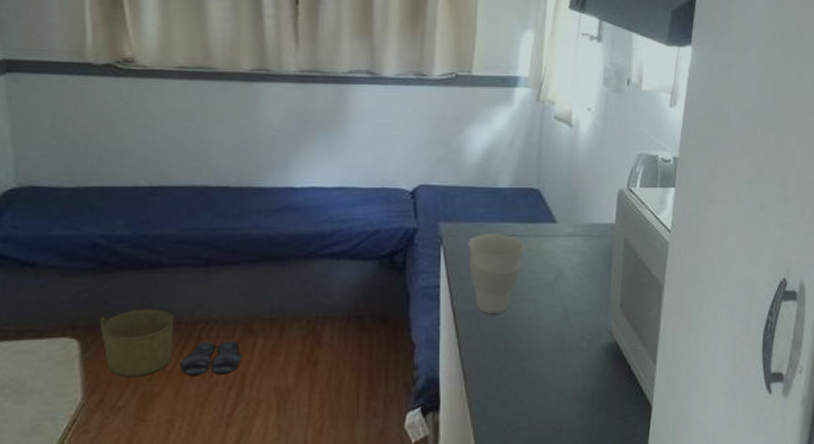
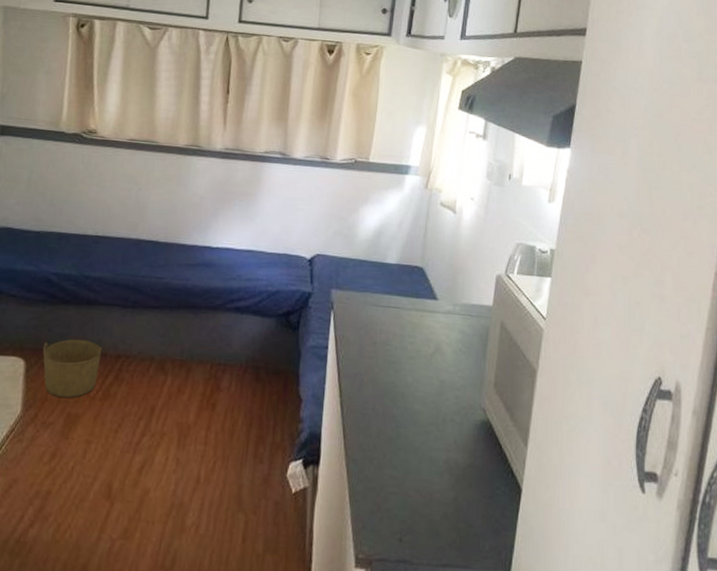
slippers: present [181,341,242,376] -> none [102,375,154,406]
cup: present [468,234,525,315] -> none [355,303,407,380]

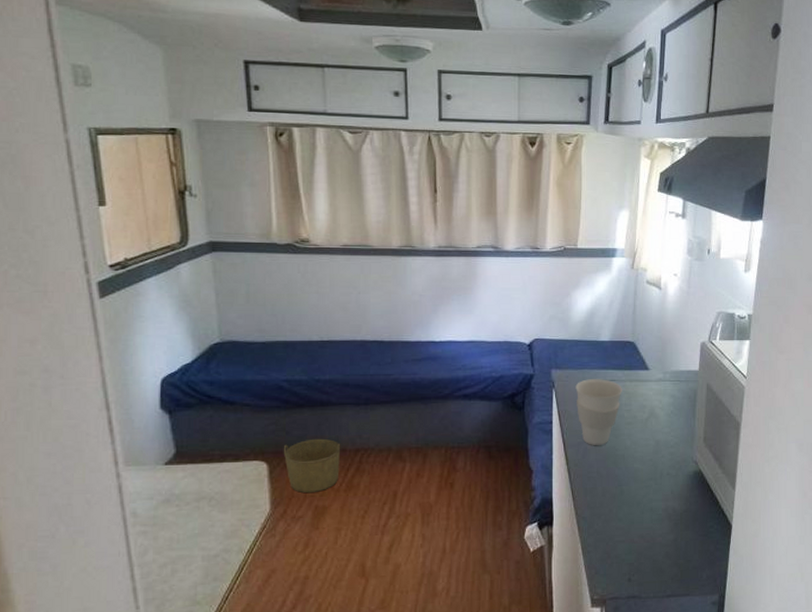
cup: none [355,303,407,380] -> present [575,379,622,446]

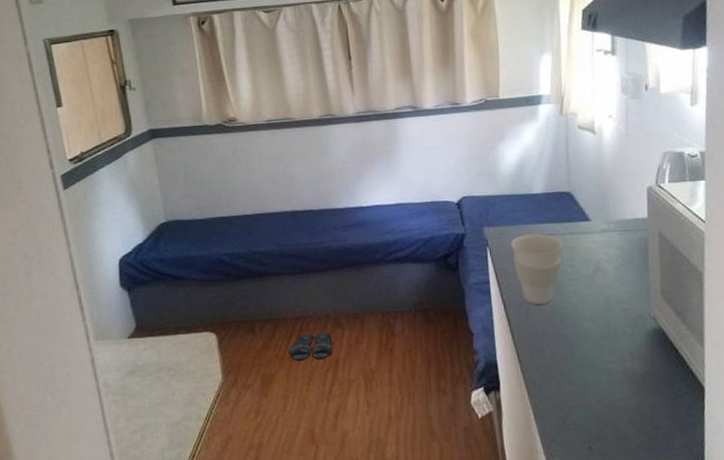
basket: present [283,438,341,494] -> none [229,308,282,362]
slippers: none [346,466,394,493] -> present [289,333,334,361]

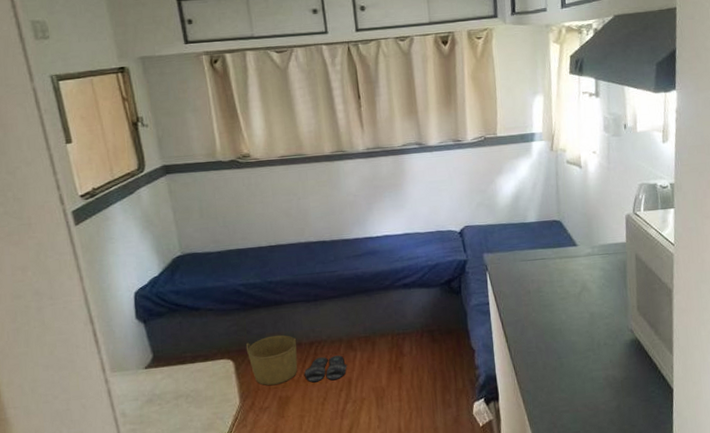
basket: none [229,308,282,362] -> present [246,334,298,386]
cup: present [510,233,563,305] -> none [508,258,553,323]

